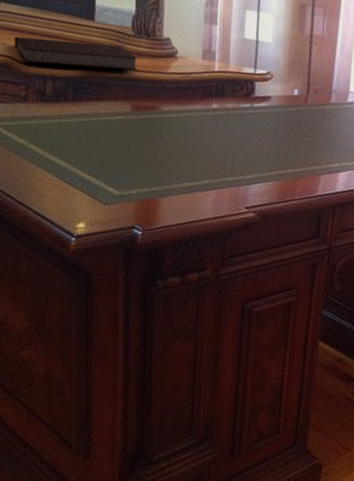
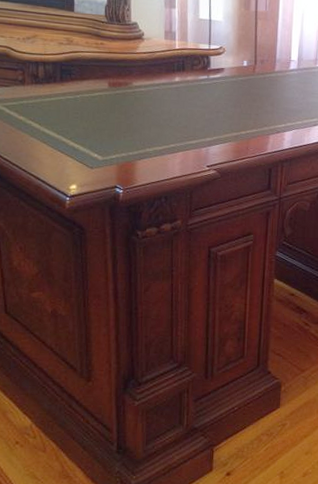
notebook: present [14,36,137,71] -> none [11,29,111,53]

